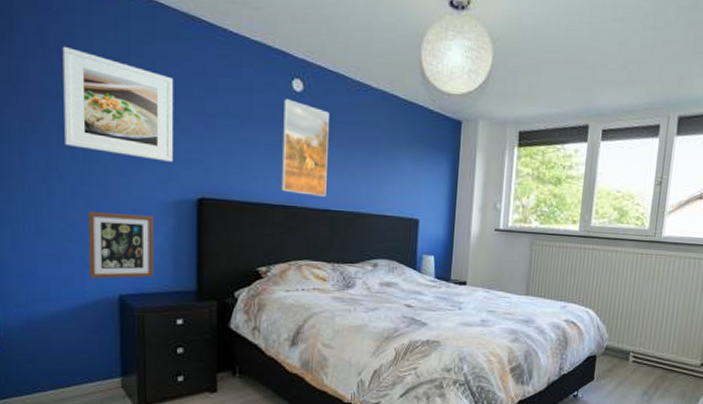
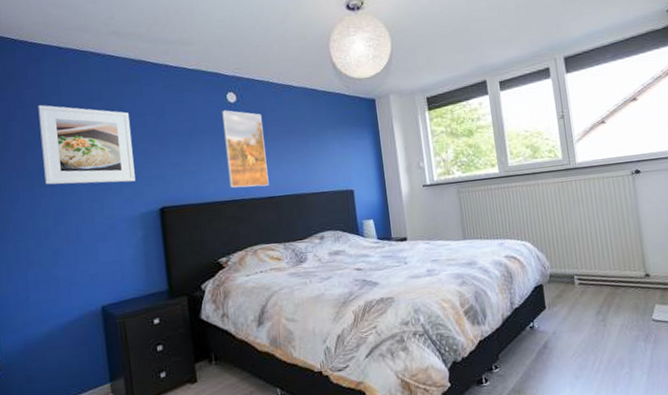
picture frame: present [88,211,154,279] -> none [69,230,130,296]

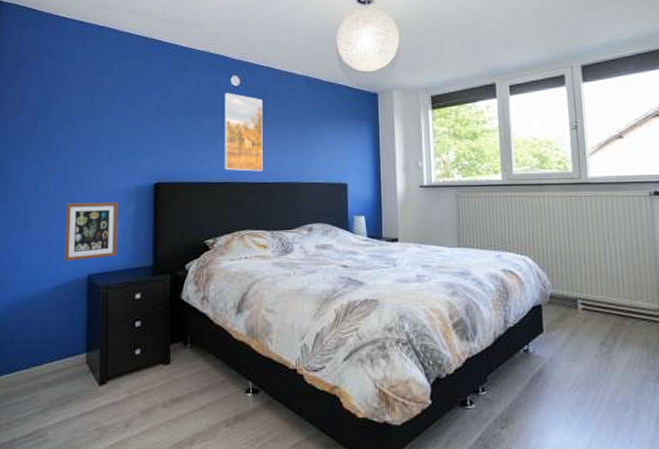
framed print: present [38,105,136,185] -> none [51,74,136,155]
picture frame: none [69,230,130,296] -> present [65,202,118,262]

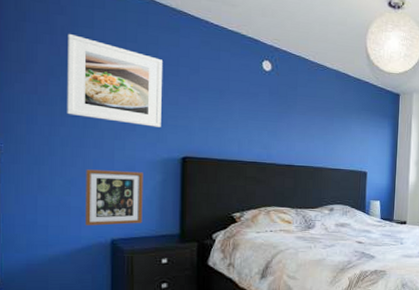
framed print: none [51,74,136,155] -> present [67,34,162,127]
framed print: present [223,93,263,172] -> none [252,76,293,155]

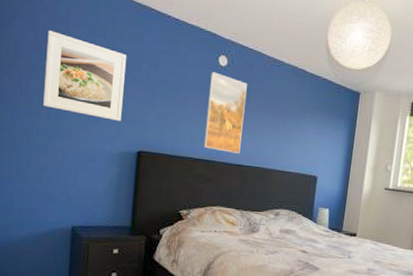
picture frame: present [85,169,143,226] -> none [52,158,103,214]
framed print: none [252,76,293,155] -> present [203,72,247,154]

